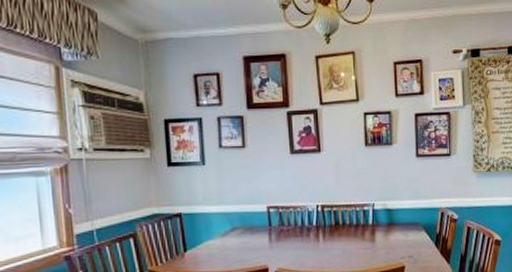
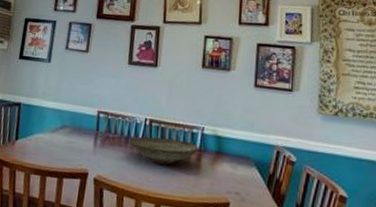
decorative bowl: none [303,219,372,246] -> present [128,136,199,165]

